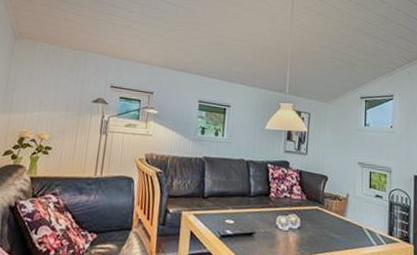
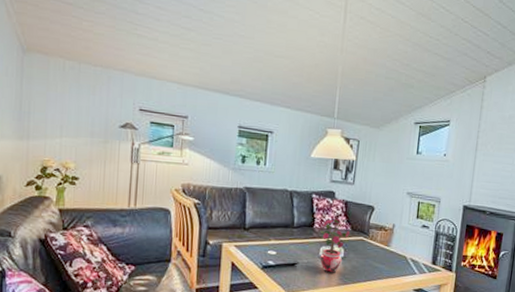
potted plant: none [276,187,306,244] -> present [320,218,350,273]

